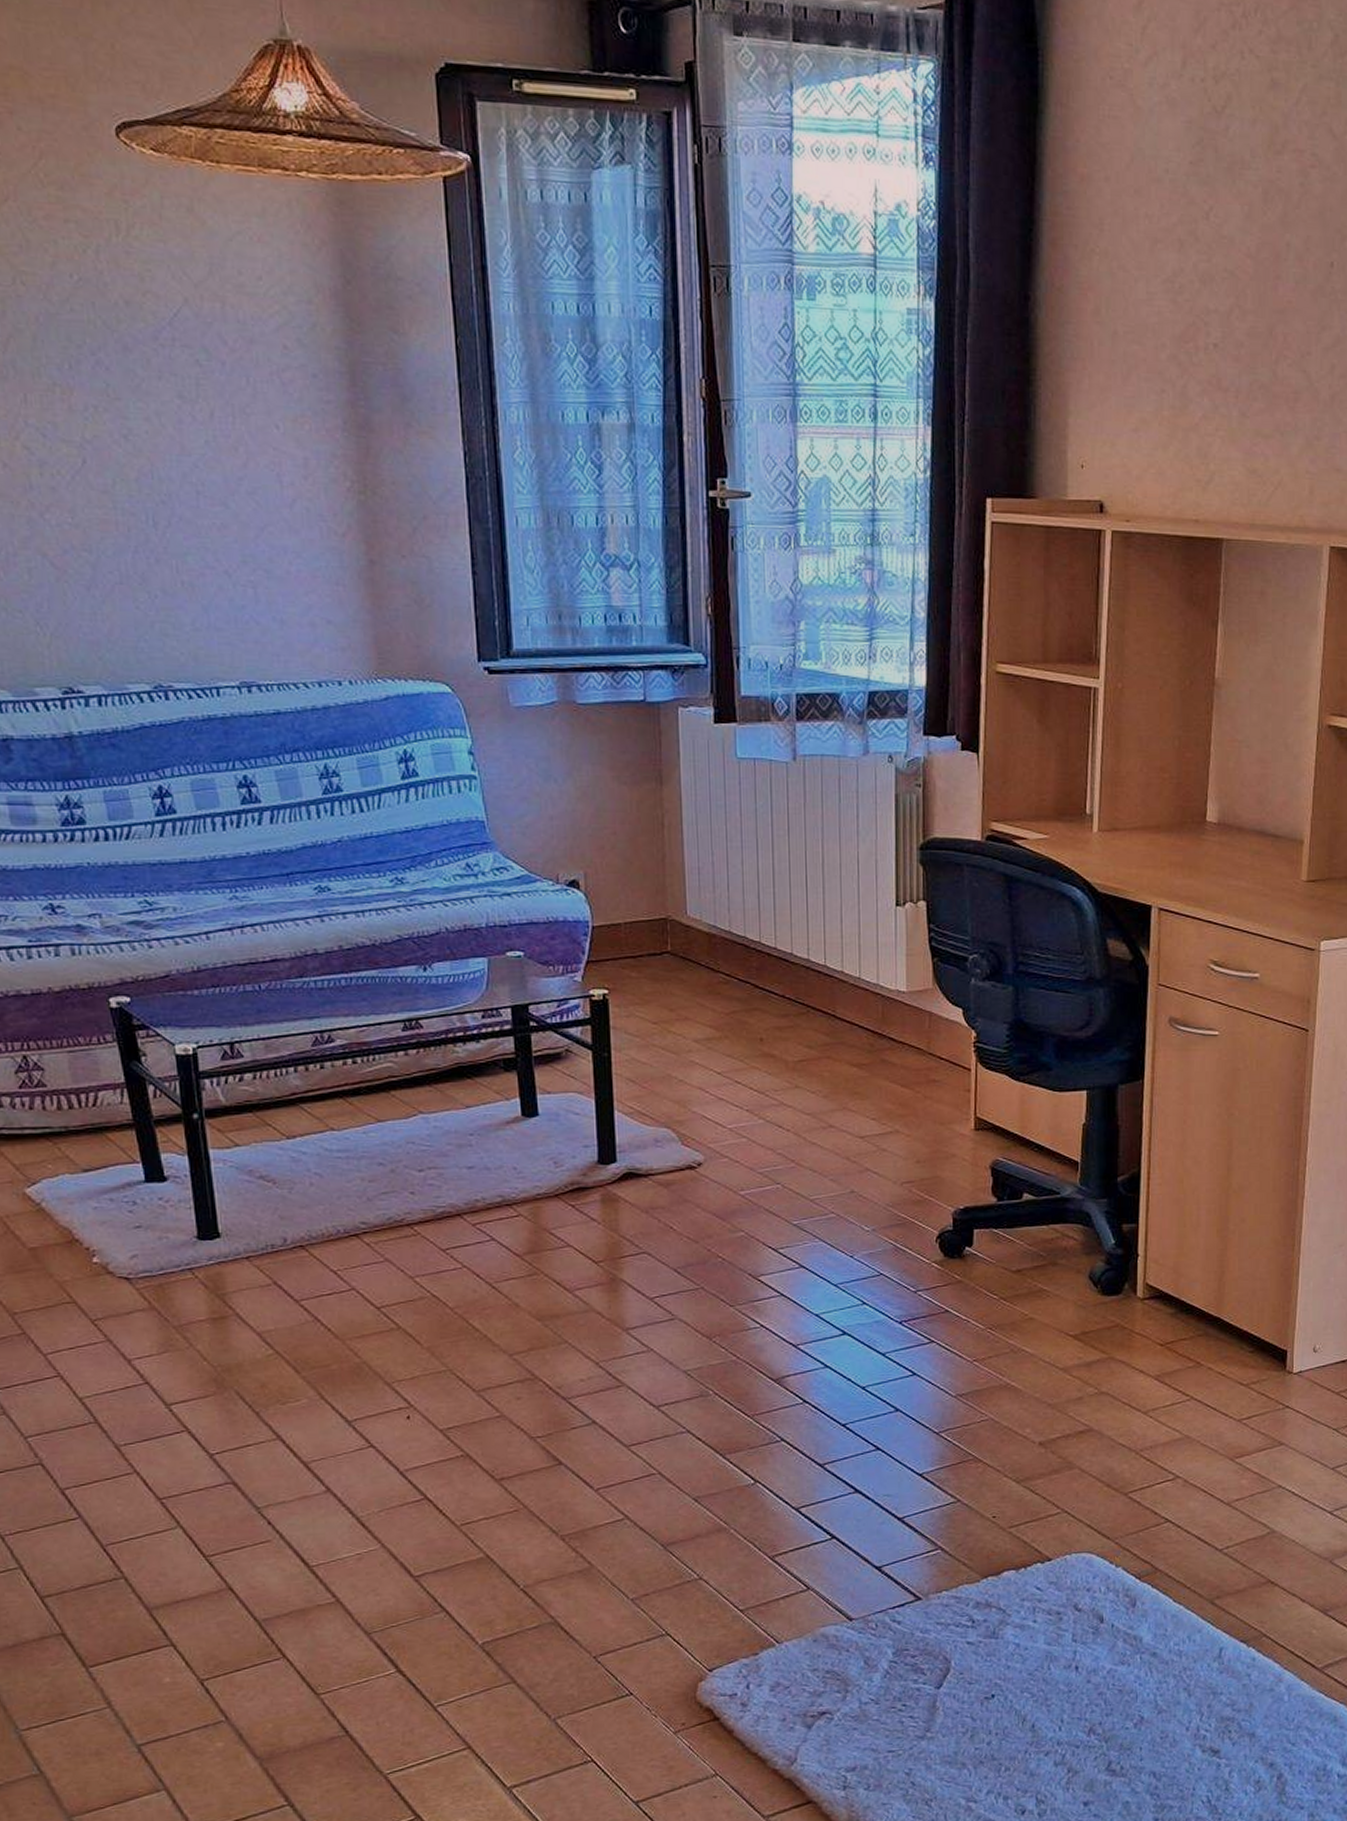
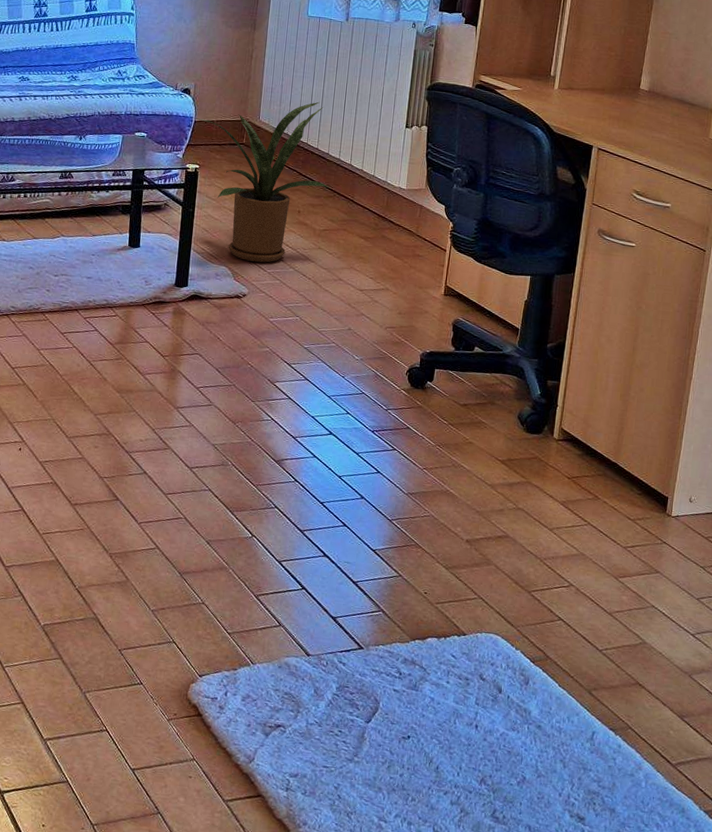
house plant: none [590,881,800,1116] -> present [194,101,330,263]

